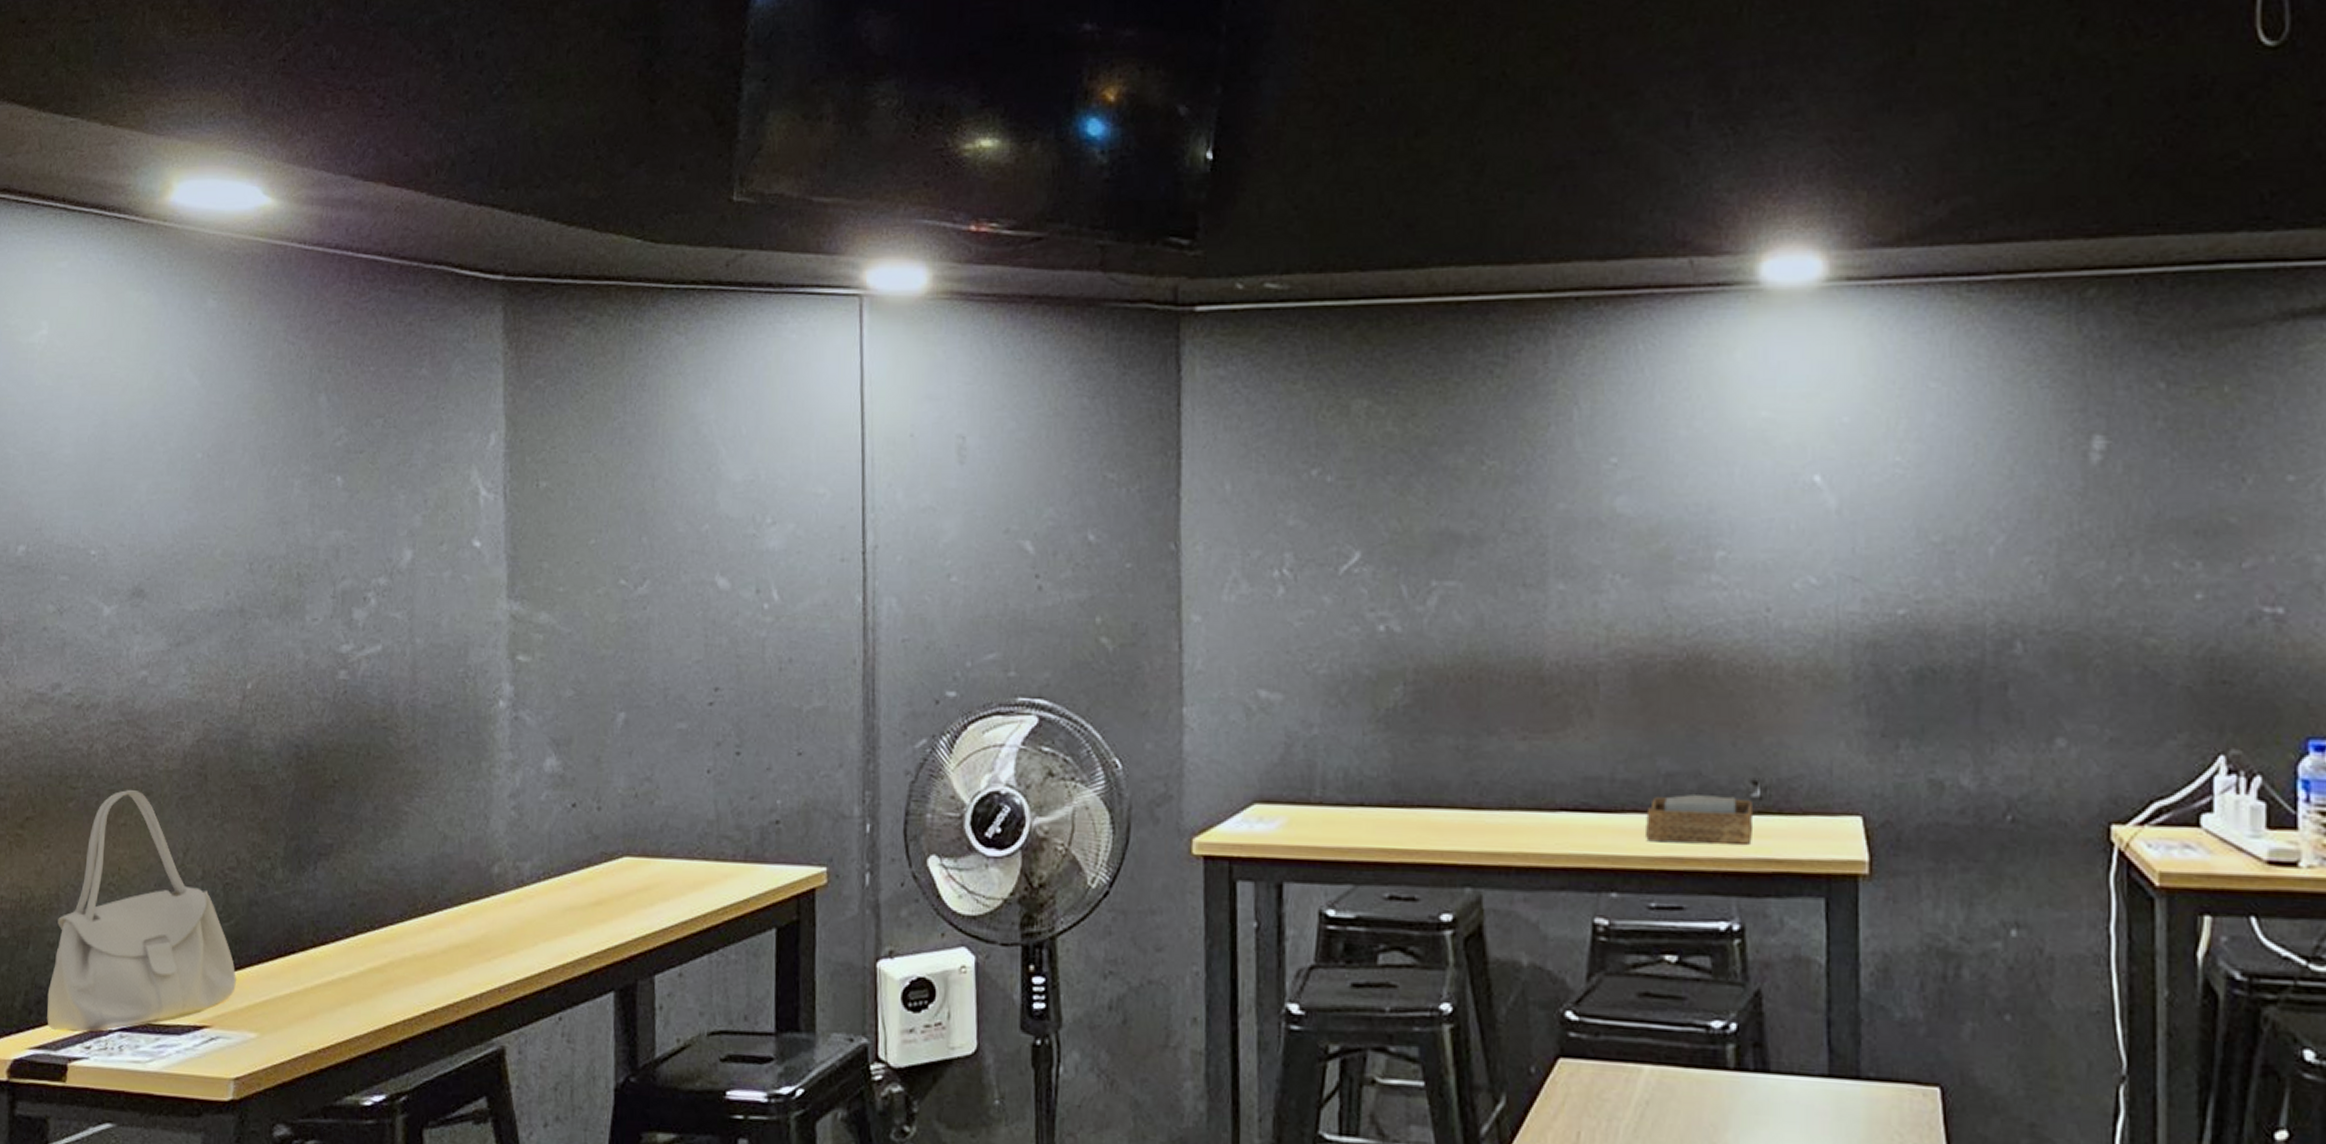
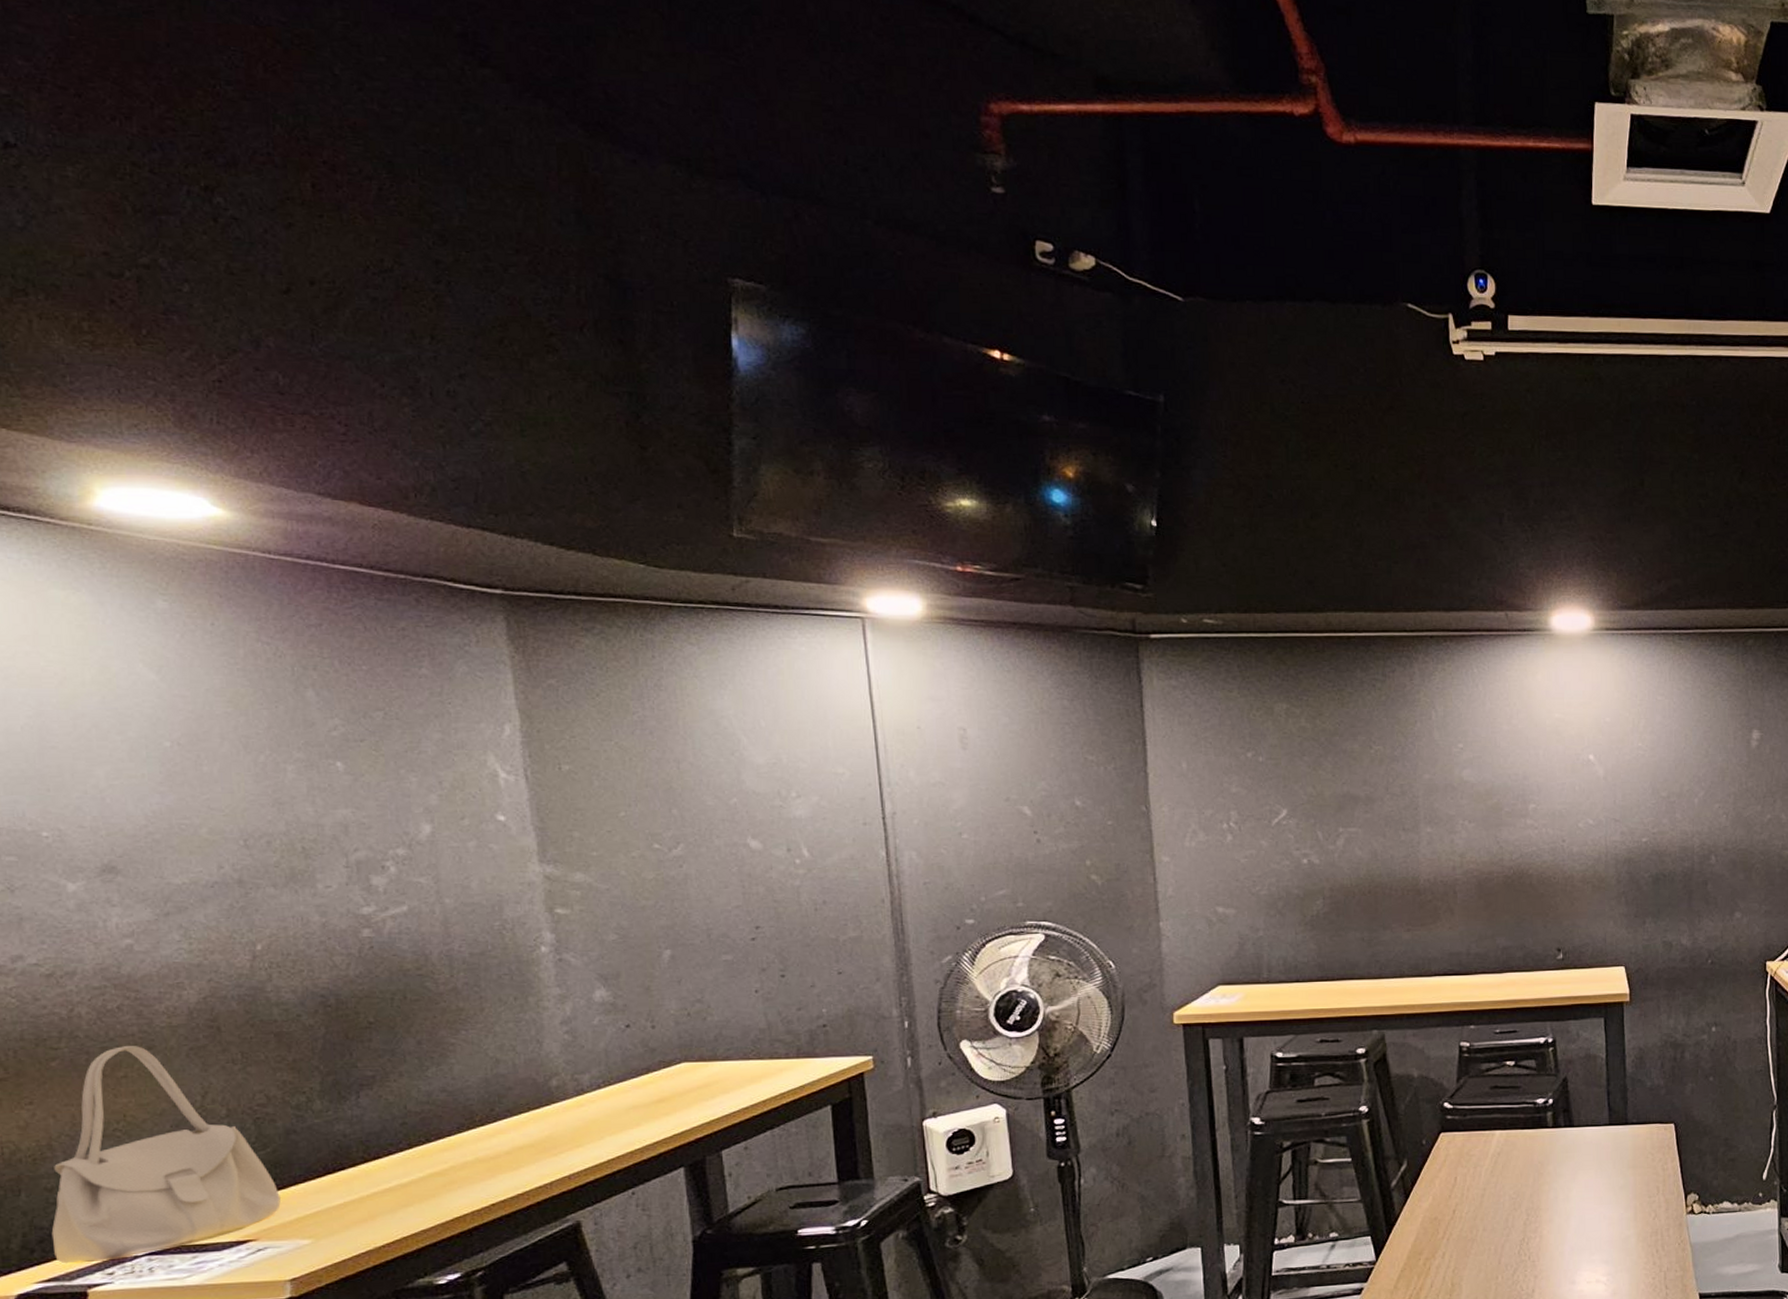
napkin holder: present [1646,795,1754,844] -> none [1491,959,1559,991]

